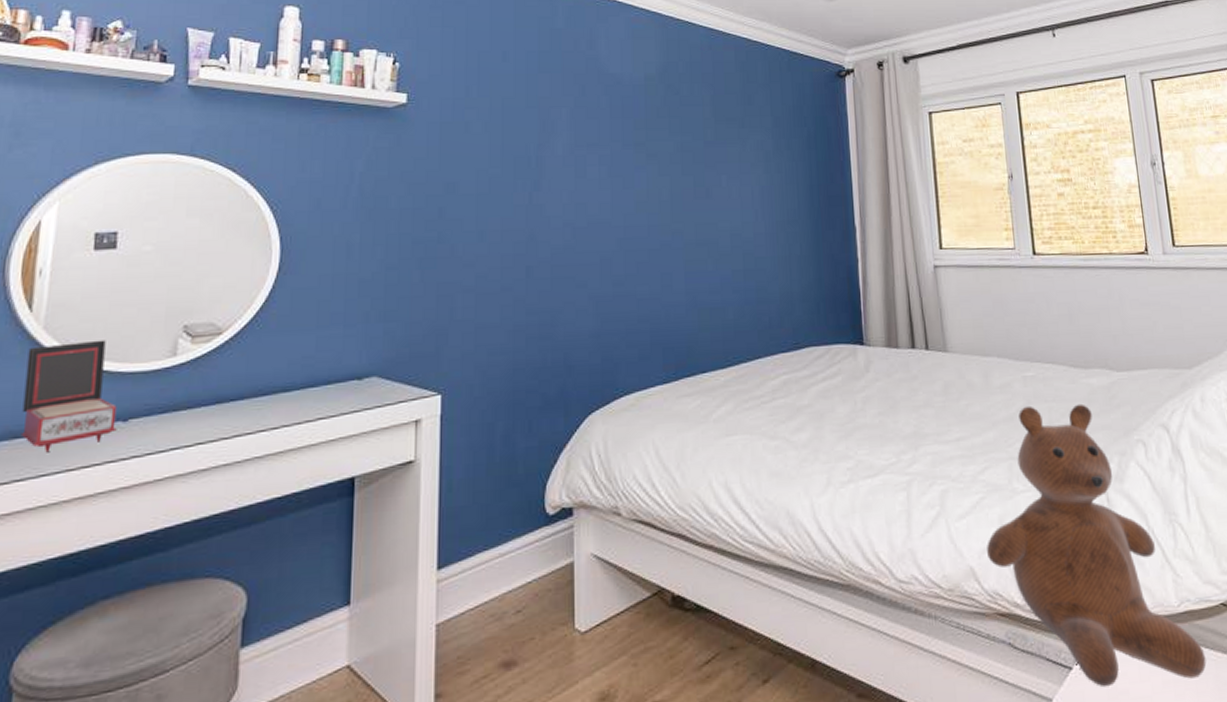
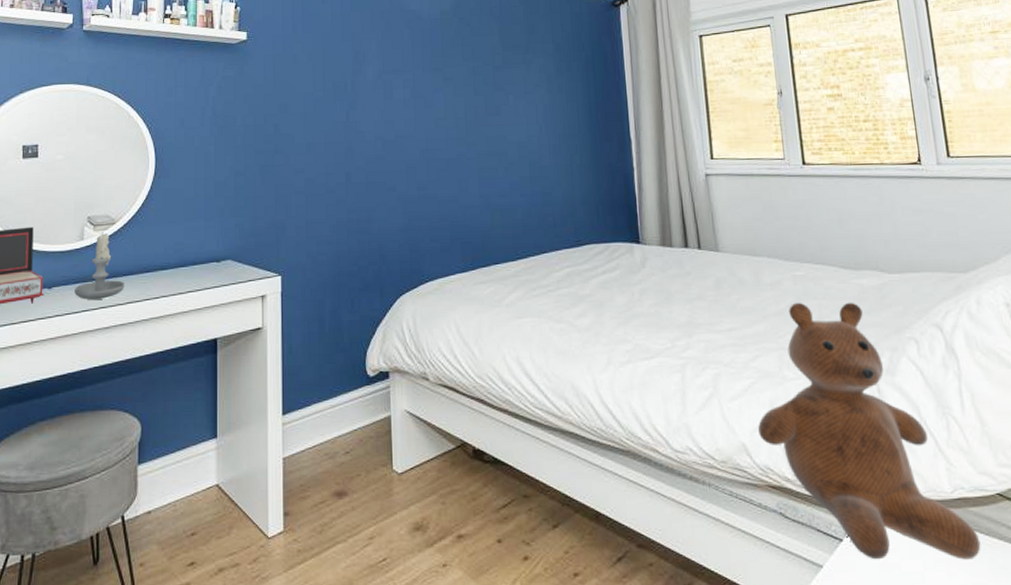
candle: none [161,345,233,434] -> present [75,232,125,300]

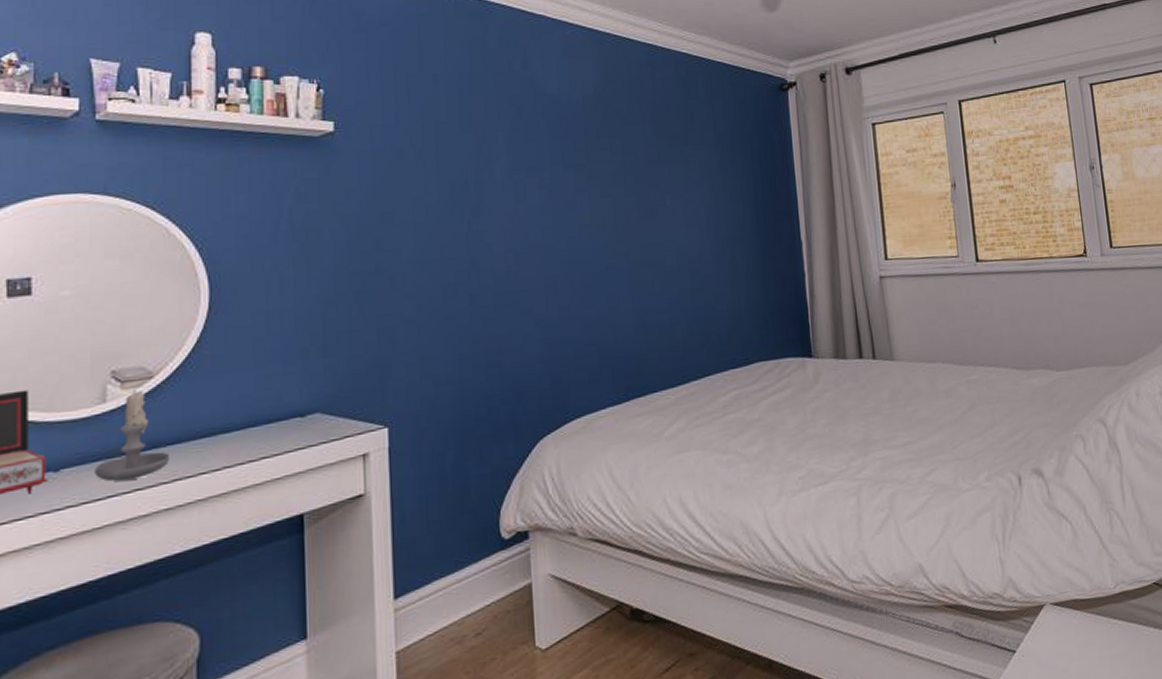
teddy bear: present [758,302,981,560] -> none [934,403,1140,667]

